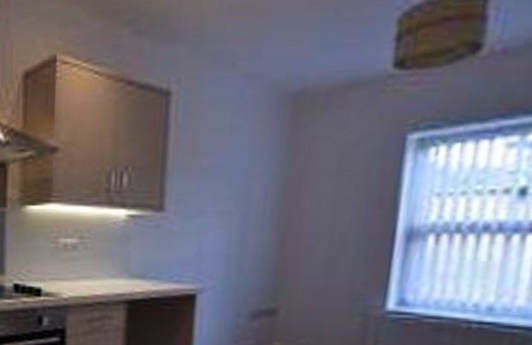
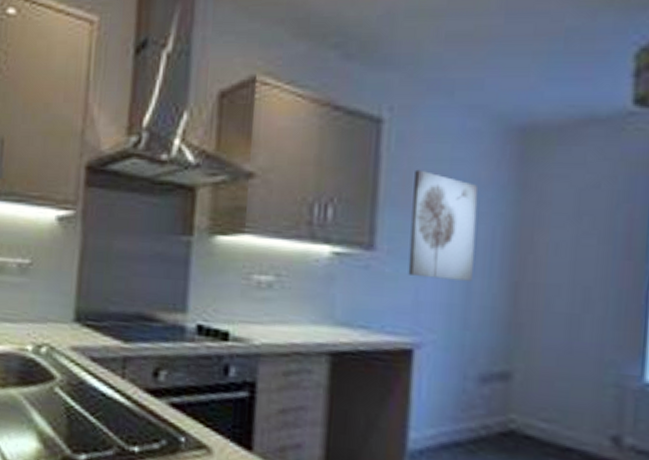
wall art: none [192,137,255,234] -> present [408,169,479,281]

